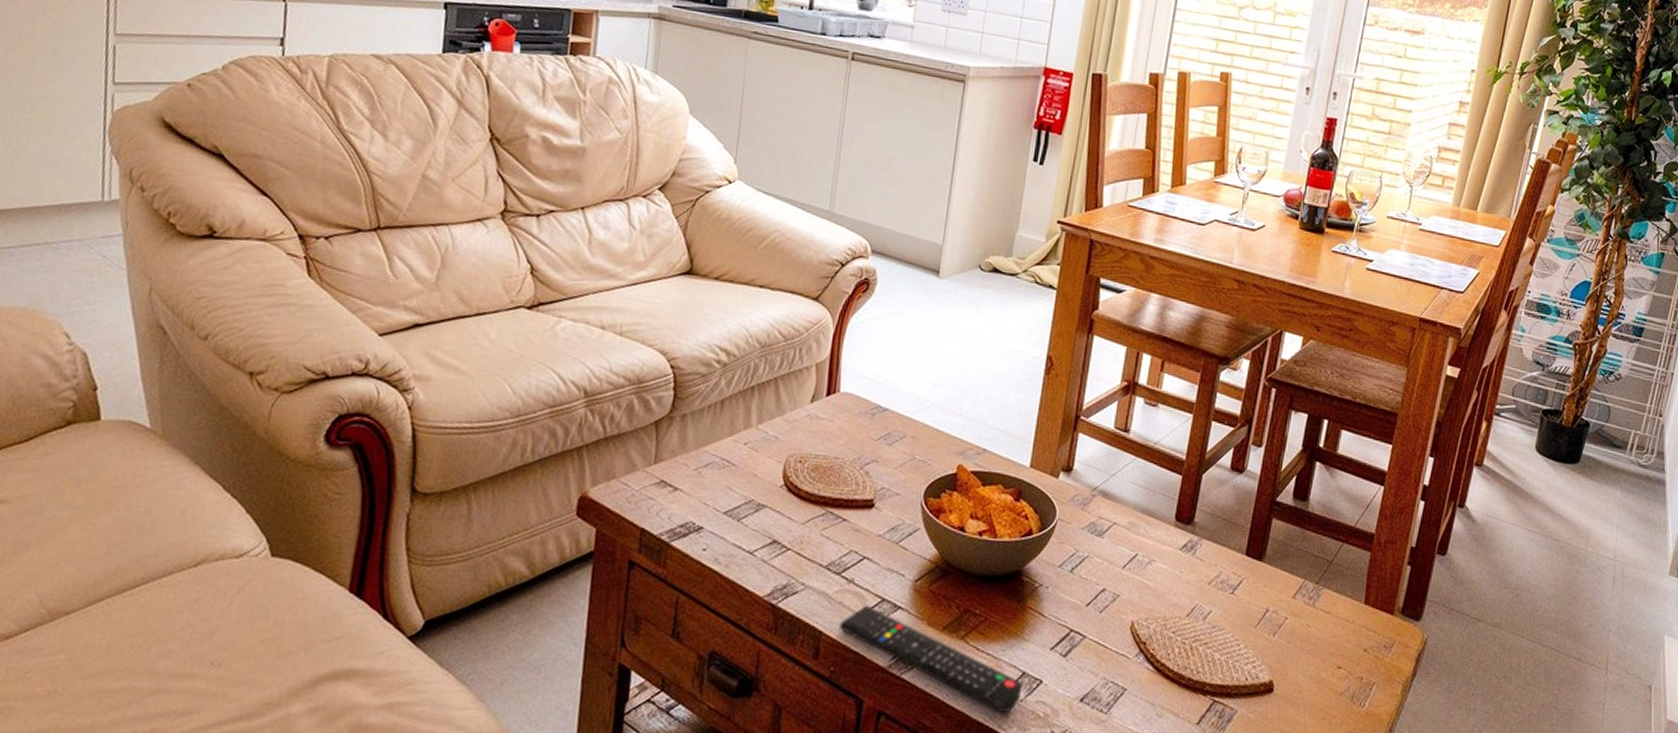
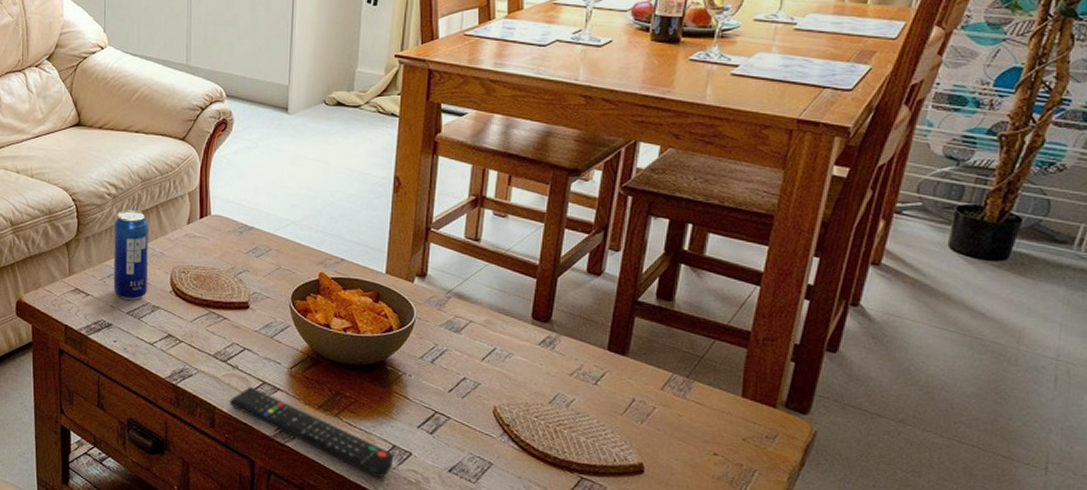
beverage can: none [709,381,764,496] -> present [113,210,149,300]

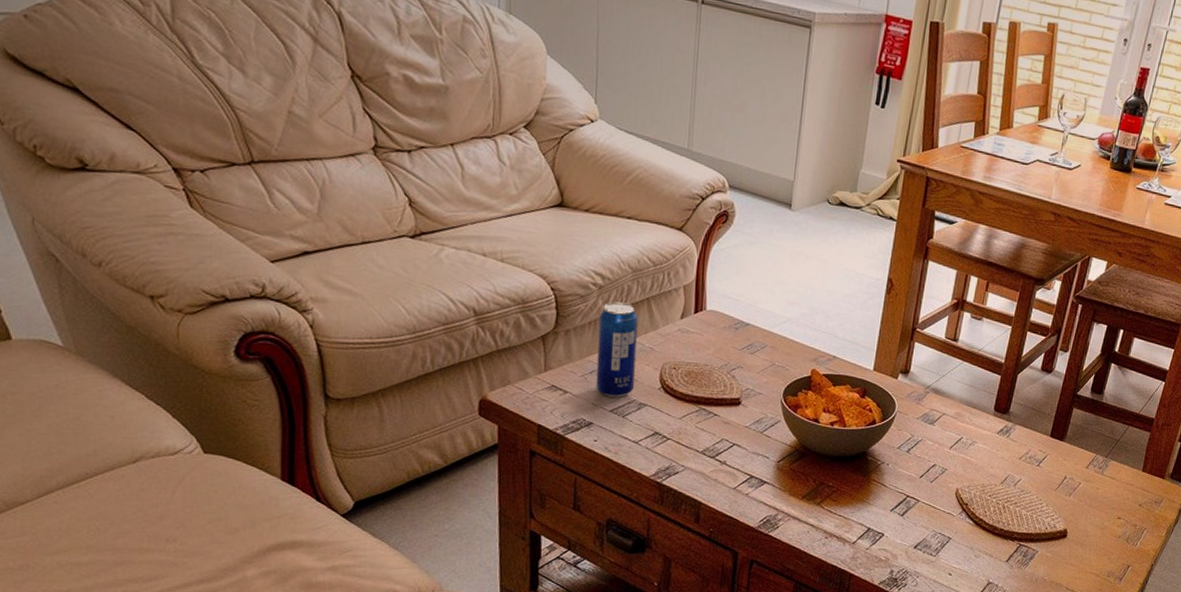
remote control: present [229,386,394,477] -> none [715,480,868,558]

